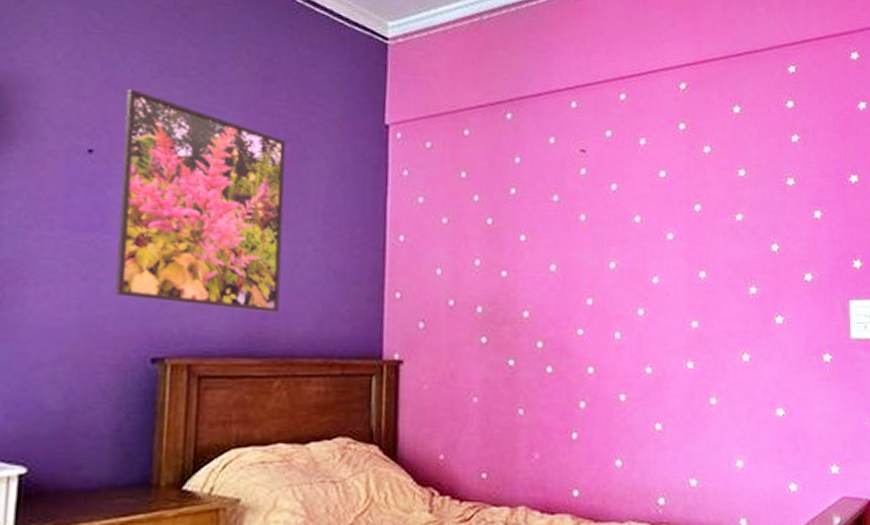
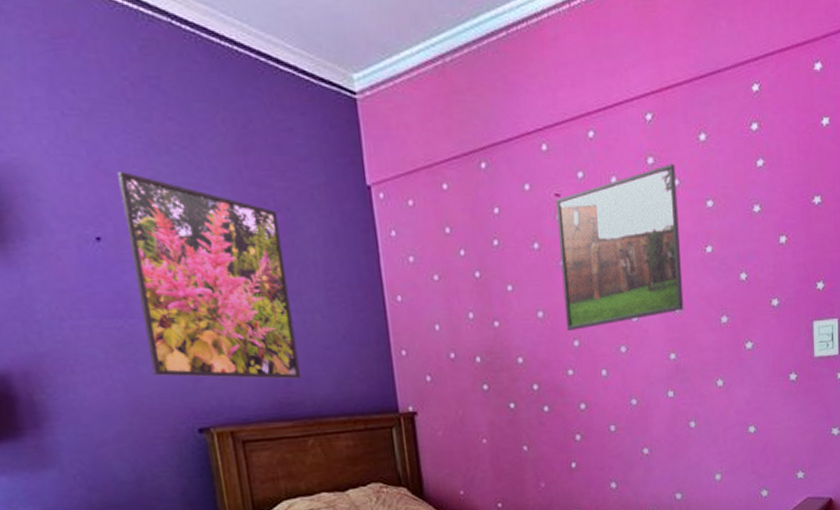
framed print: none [580,130,710,288] -> present [555,163,684,331]

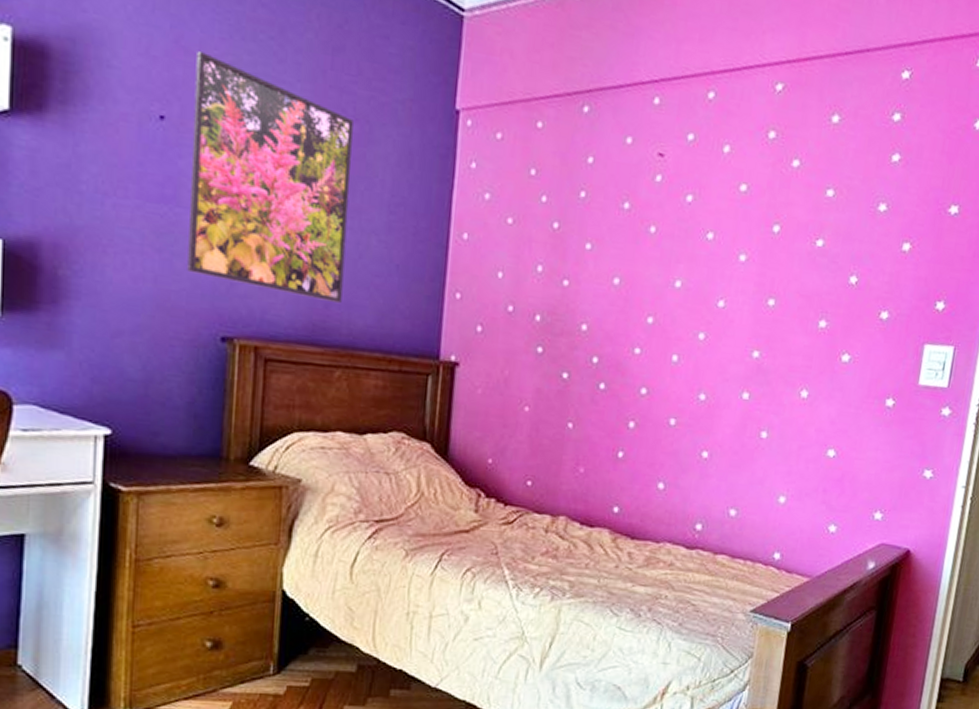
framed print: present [555,163,684,331] -> none [642,141,799,306]

